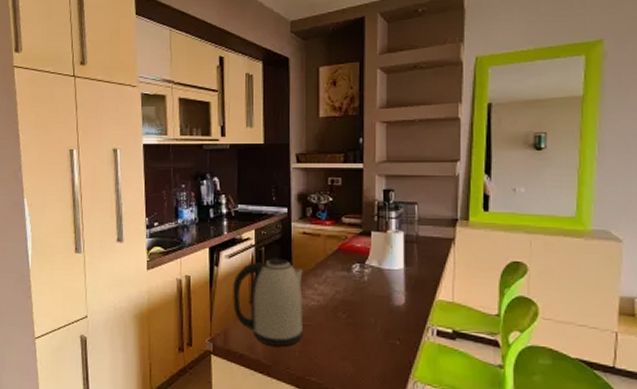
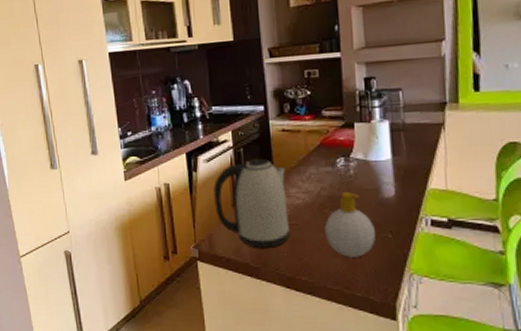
soap bottle: none [336,297,385,362] -> present [324,192,376,257]

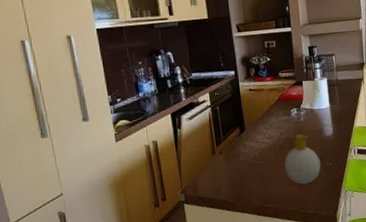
kettle: present [213,158,290,248] -> none [195,113,258,187]

